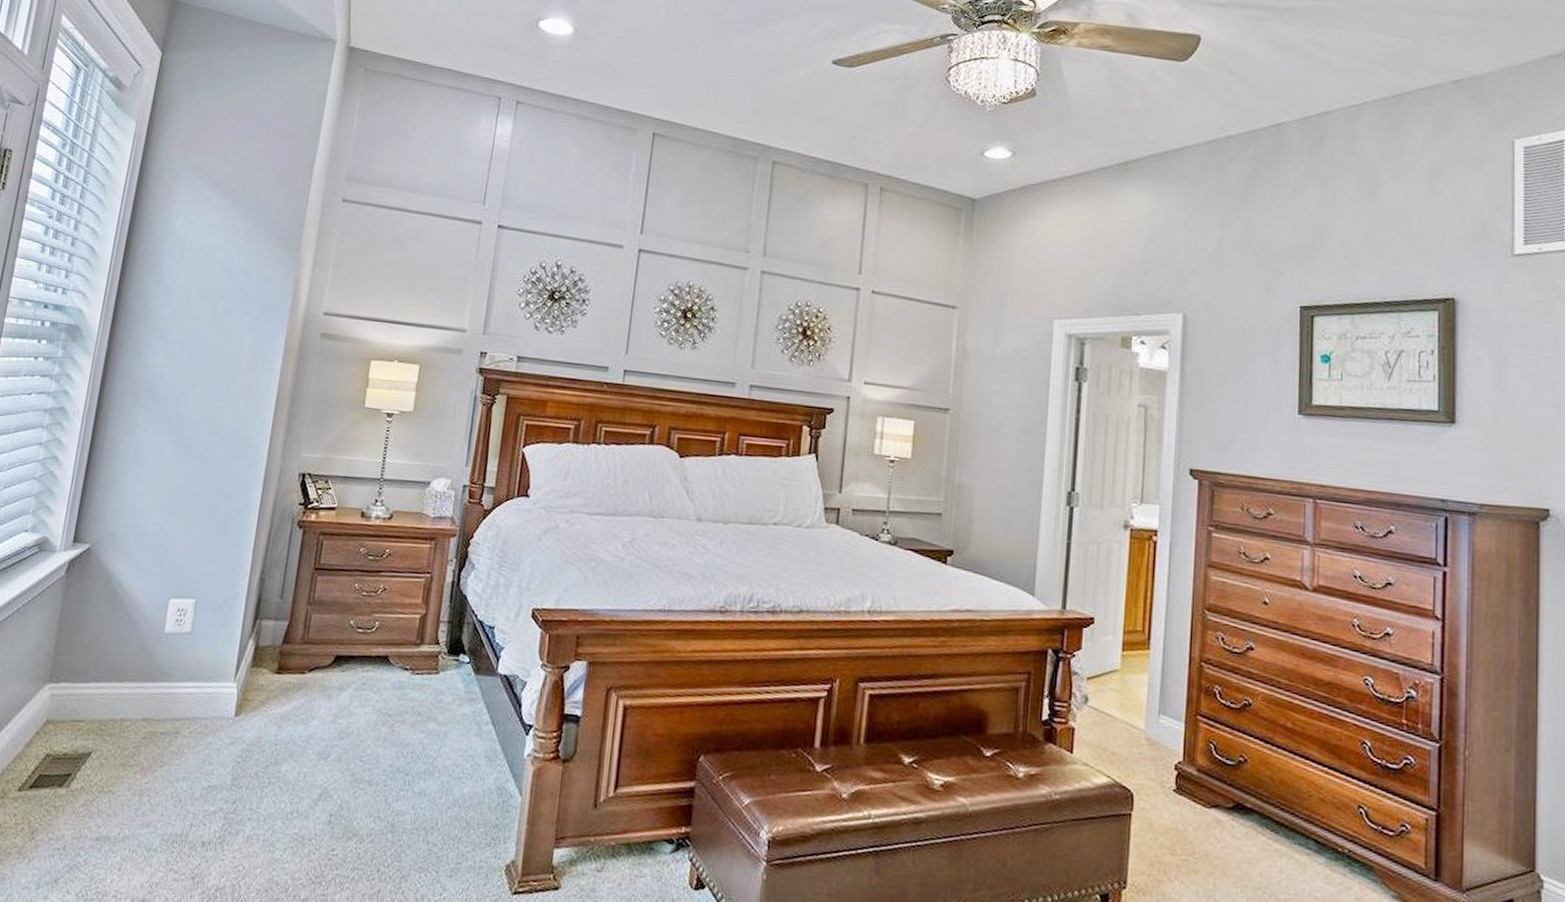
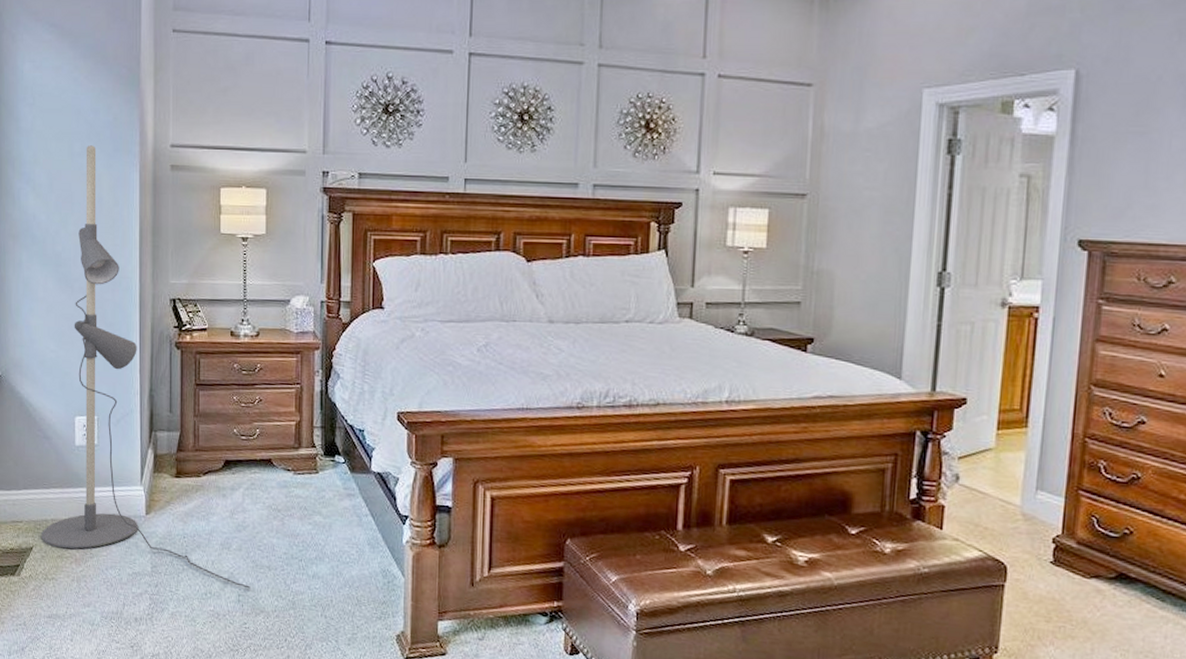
floor lamp: none [104,306,346,808] -> present [41,145,251,589]

